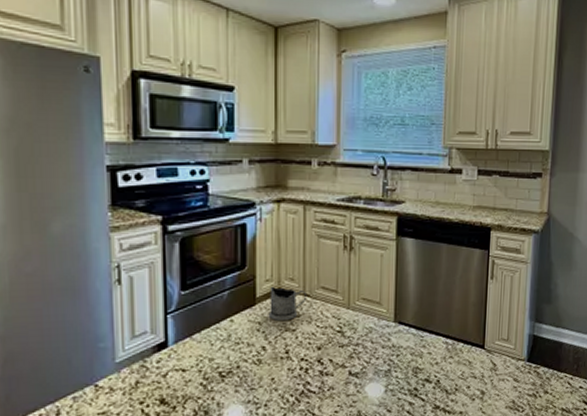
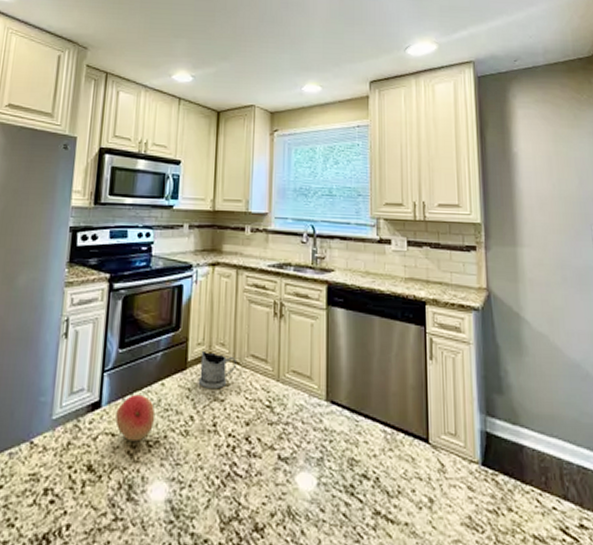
fruit: none [185,331,226,375] -> present [115,394,155,442]

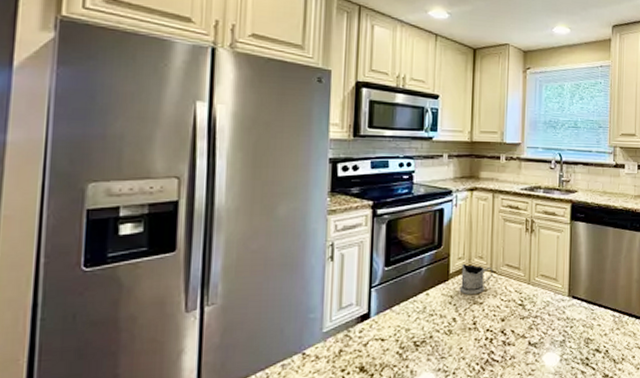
fruit: present [115,394,155,442] -> none [384,304,421,344]

